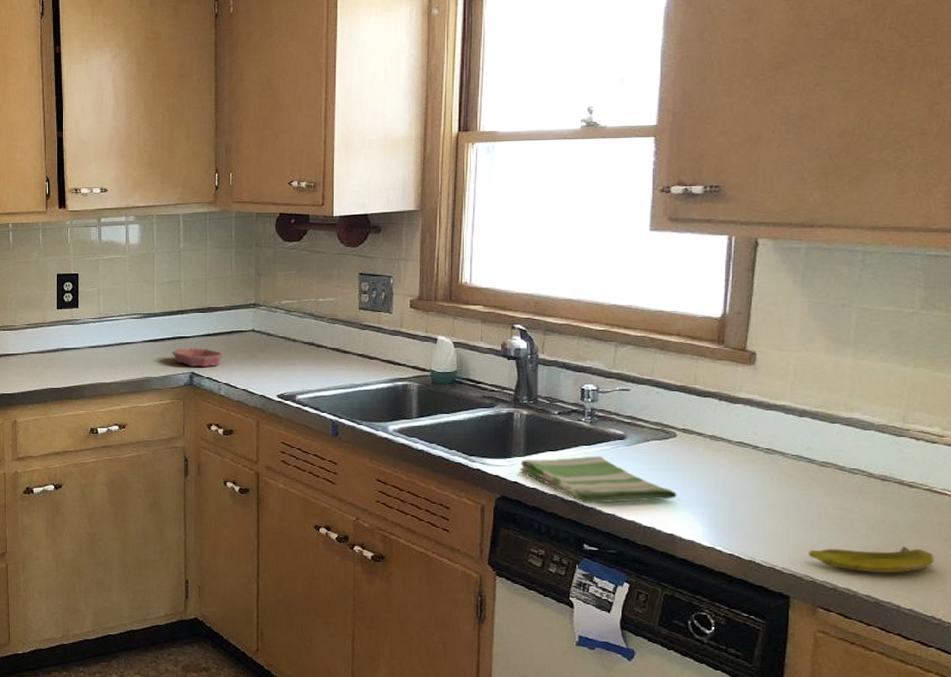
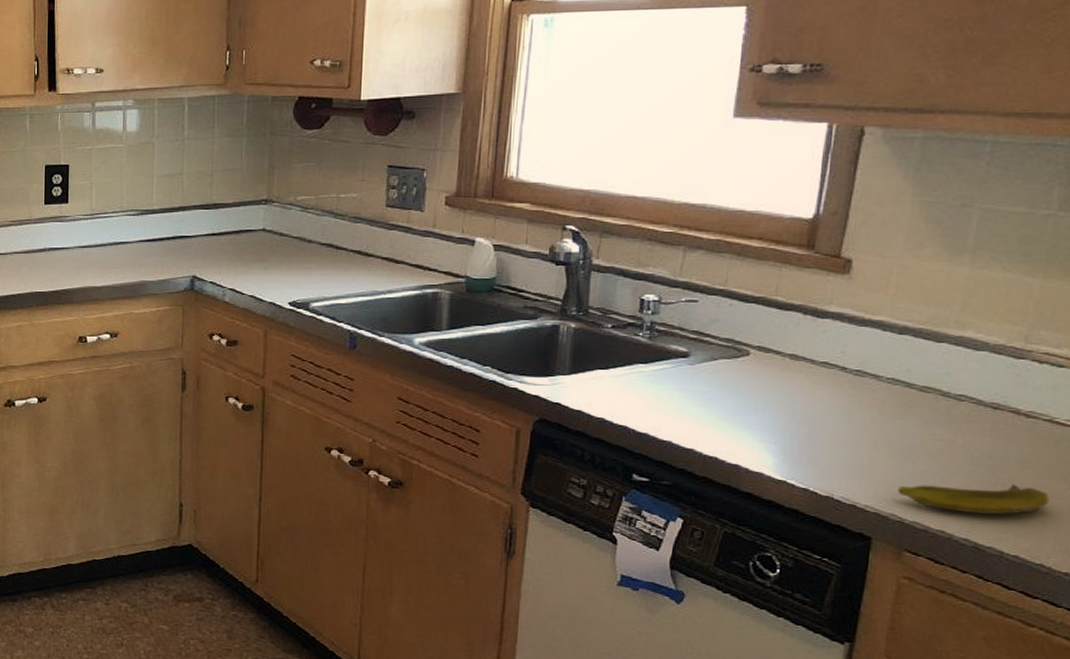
bowl: present [172,348,225,367] -> none [171,249,231,270]
dish towel: present [519,456,677,504] -> none [563,375,746,429]

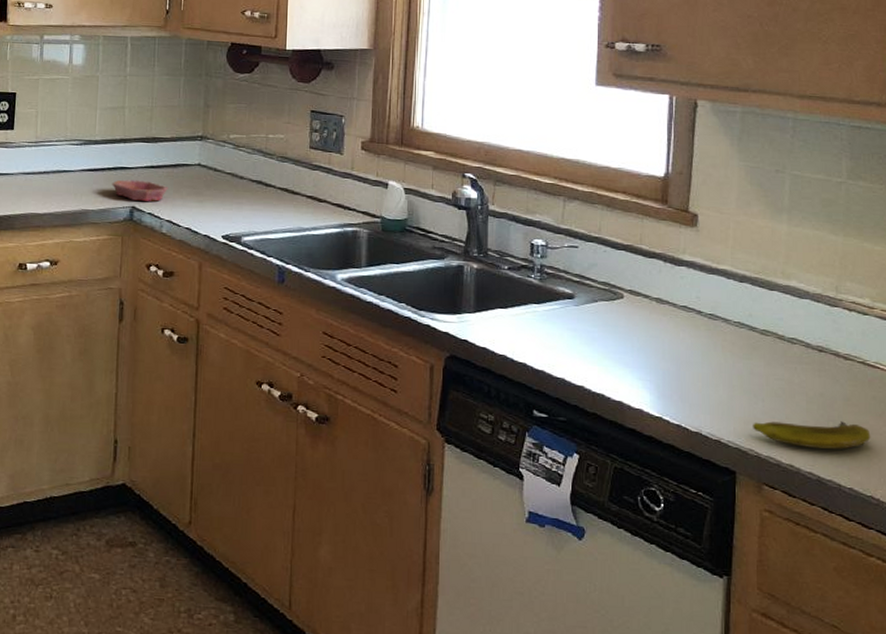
bowl: none [171,249,231,270] -> present [112,179,168,202]

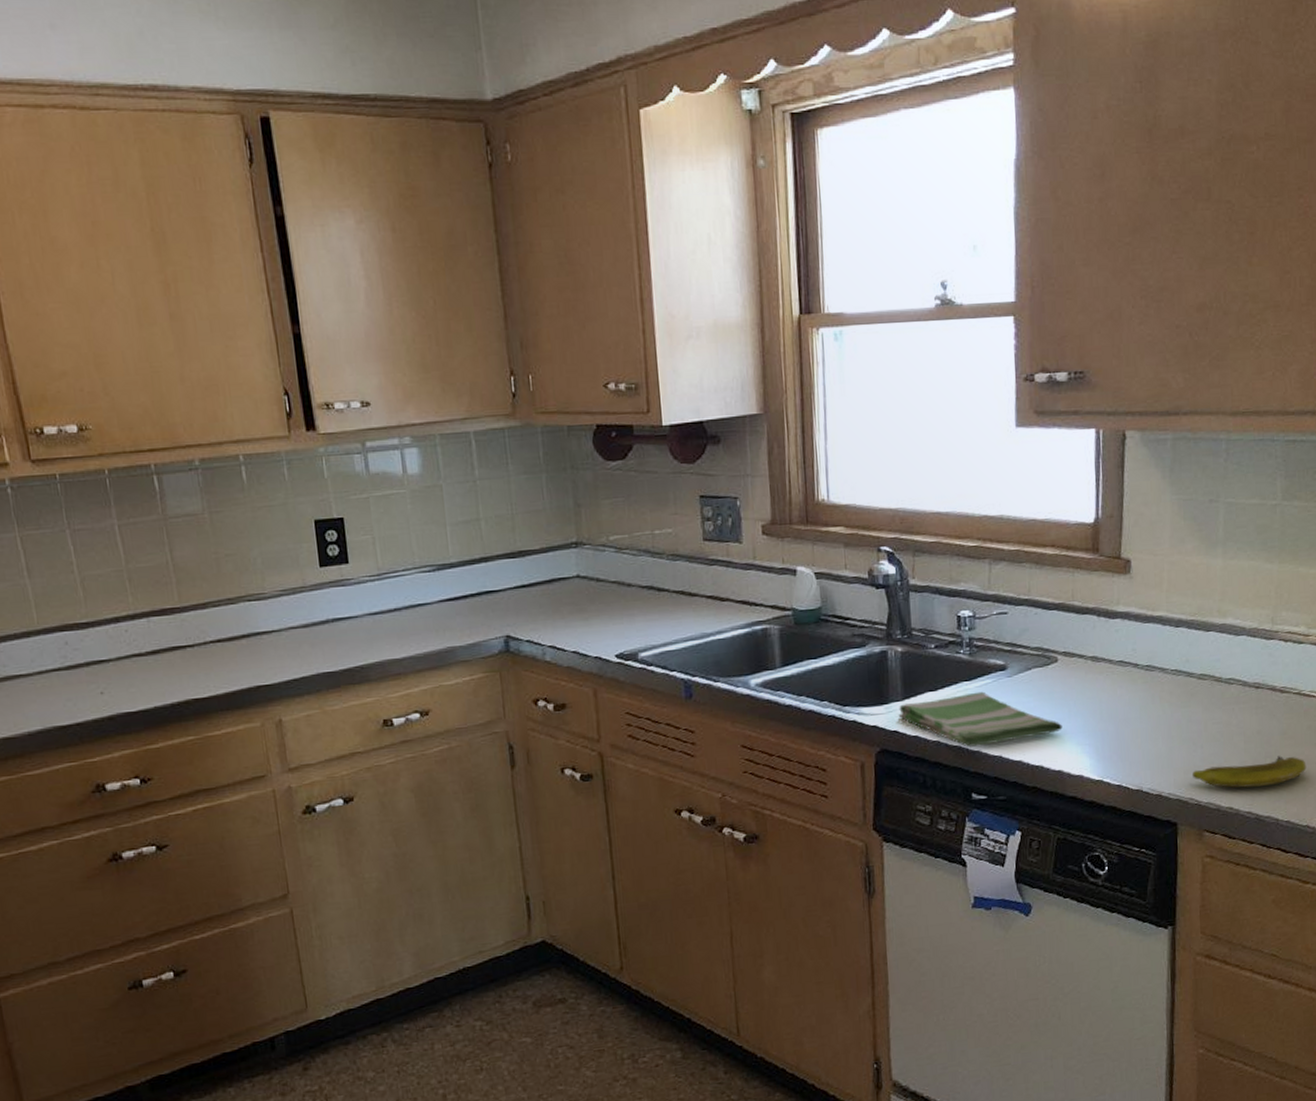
bowl: present [112,179,168,202] -> none [478,603,546,629]
dish towel: none [469,315,625,367] -> present [898,691,1063,747]

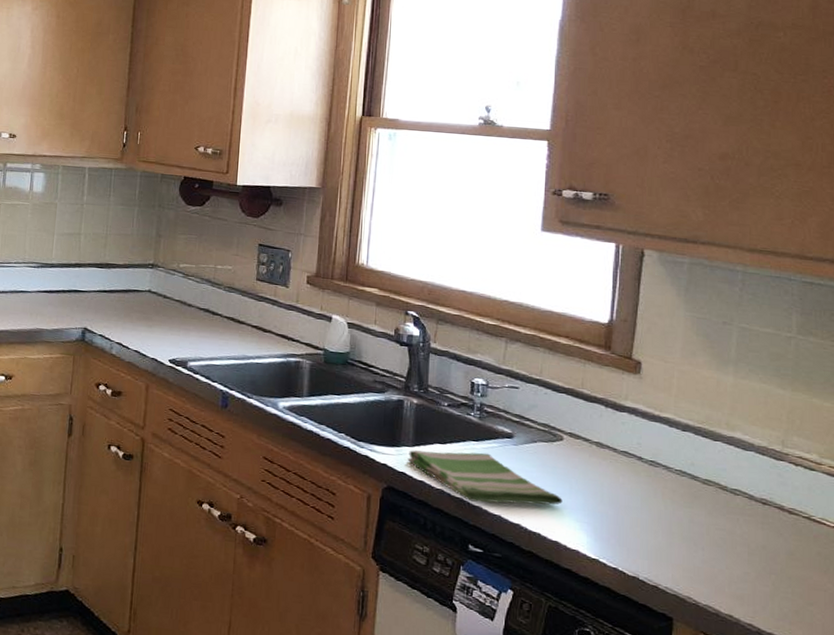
banana: present [1192,756,1307,788] -> none [692,570,815,603]

